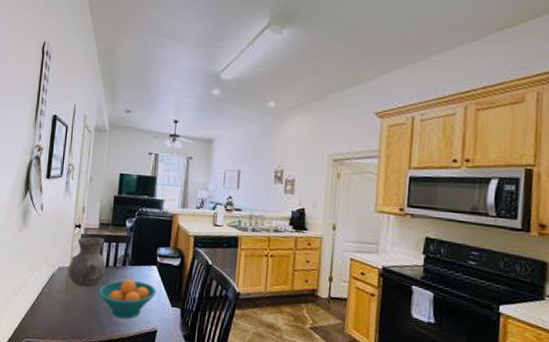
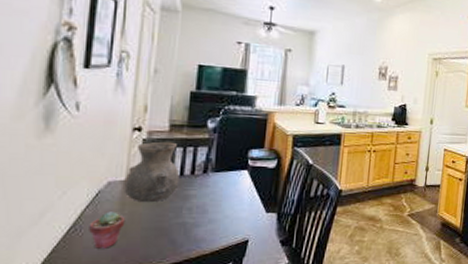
potted succulent: none [46,291,69,321] -> present [89,211,126,249]
fruit bowl: present [98,279,156,319] -> none [169,188,247,234]

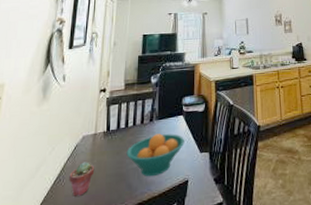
vase: present [123,141,180,203] -> none [93,98,133,152]
fruit bowl: none [169,188,247,234] -> present [126,133,184,177]

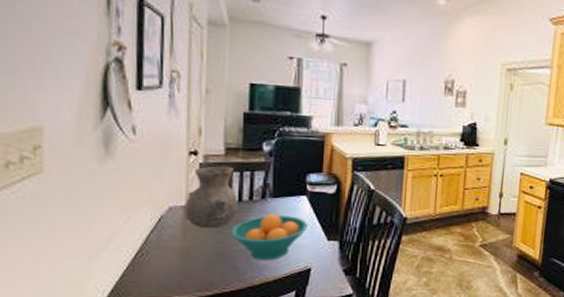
potted succulent: present [69,162,95,197] -> none [155,237,189,273]
vase: none [93,98,133,152] -> present [184,165,238,229]

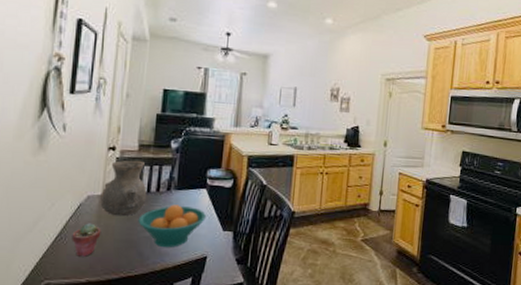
potted succulent: none [155,237,189,273] -> present [72,223,101,257]

